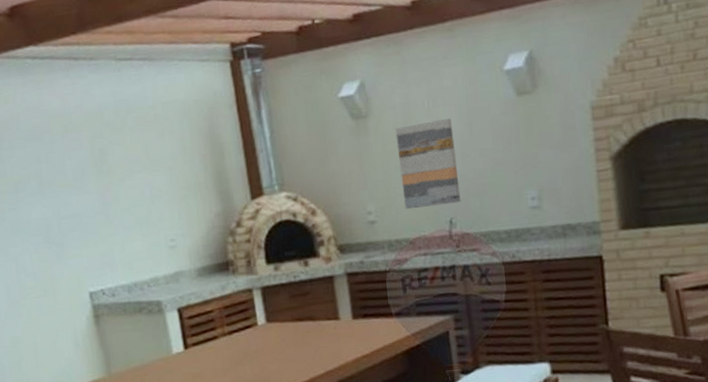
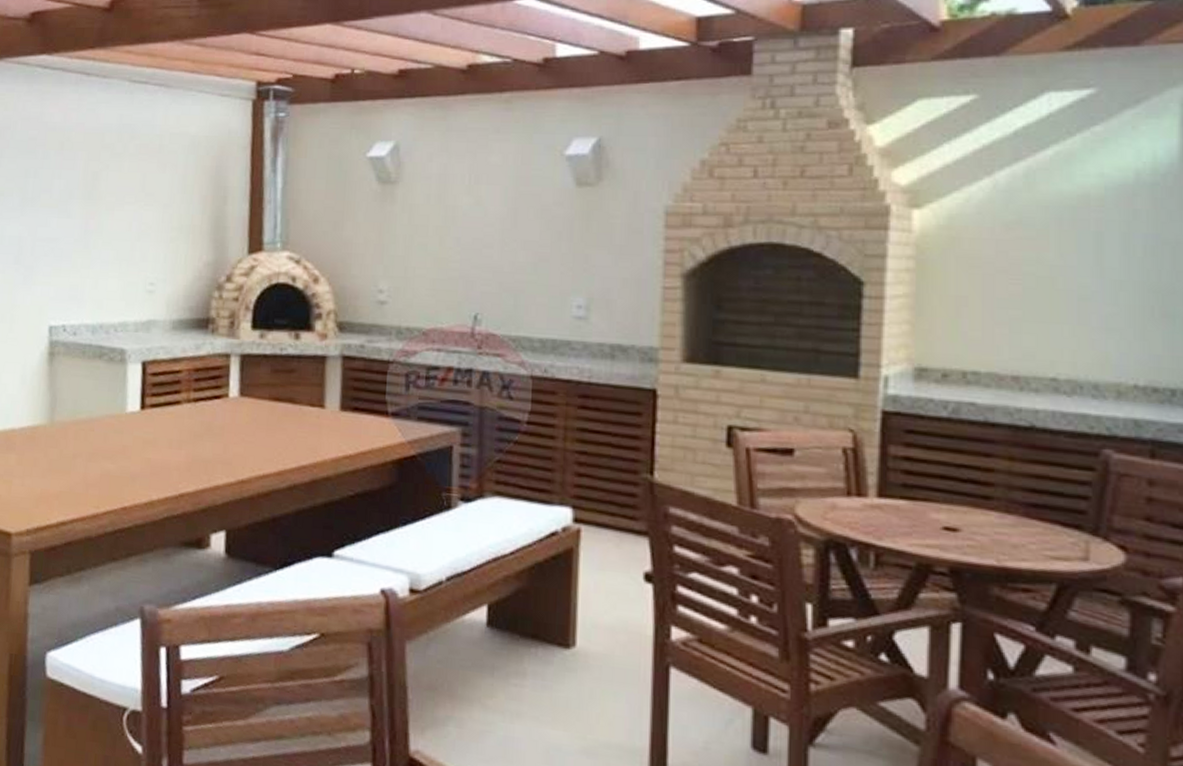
wall art: present [395,118,461,210] -> none [423,199,494,297]

